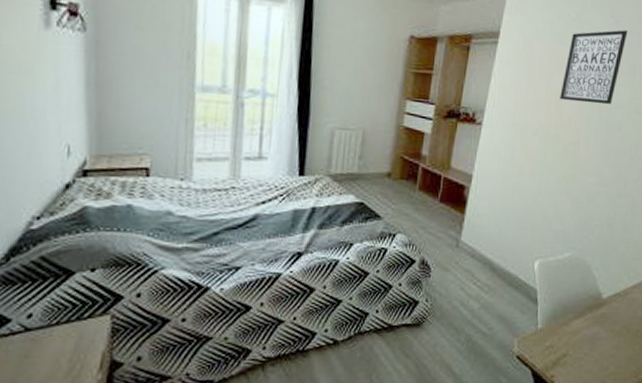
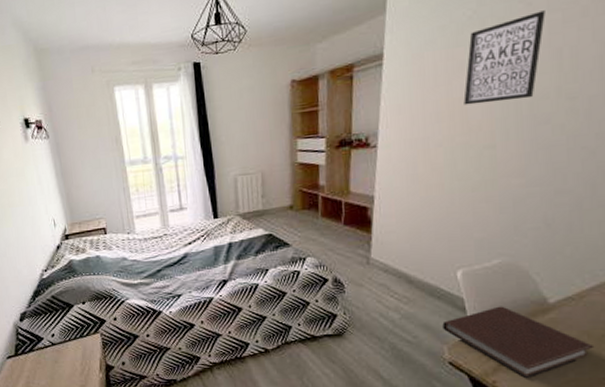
notebook: none [516,299,631,373] -> present [442,306,595,379]

